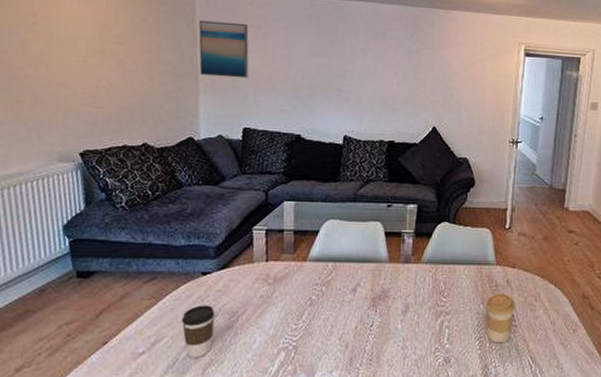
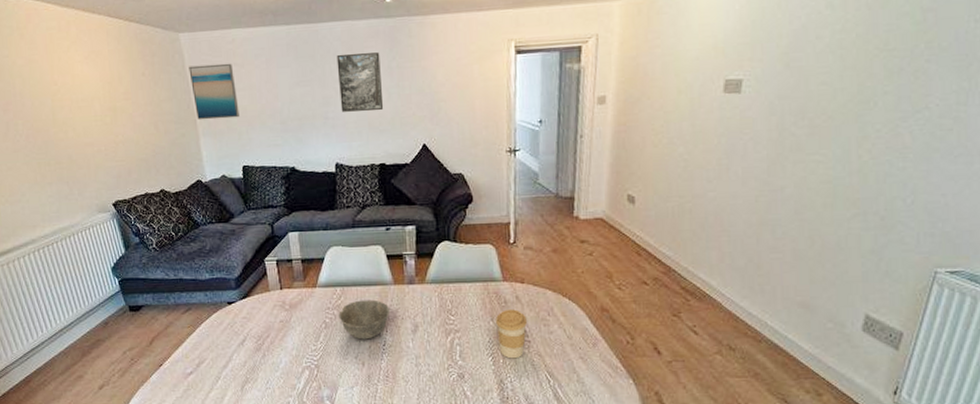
coffee cup: present [181,305,215,357] -> none [217,330,246,376]
bowl: none [326,277,383,320] -> present [338,299,391,340]
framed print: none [356,32,401,91] -> present [336,52,384,112]

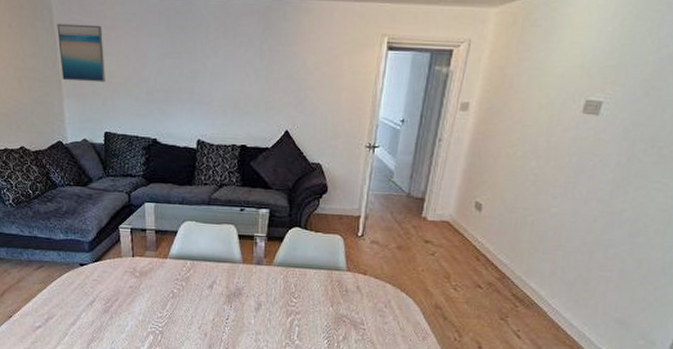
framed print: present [336,52,384,112] -> none [208,29,252,92]
bowl: present [338,299,391,340] -> none [186,275,237,313]
coffee cup: present [496,309,528,359] -> none [335,298,365,344]

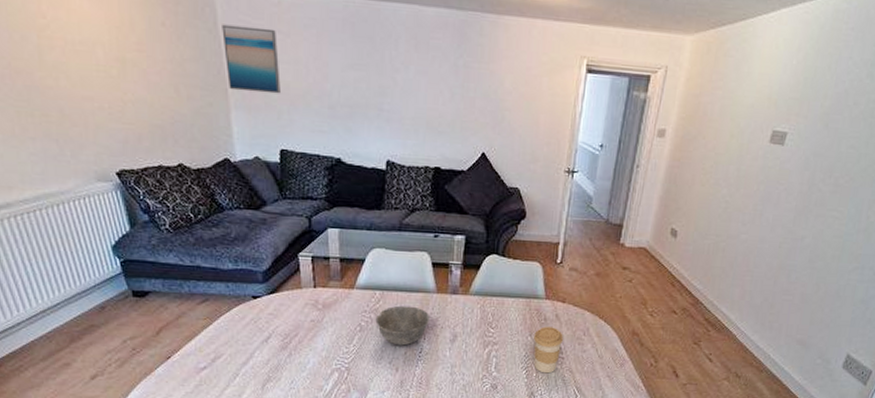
bowl: none [186,275,237,313] -> present [375,305,431,346]
coffee cup: none [335,298,365,344] -> present [533,326,564,374]

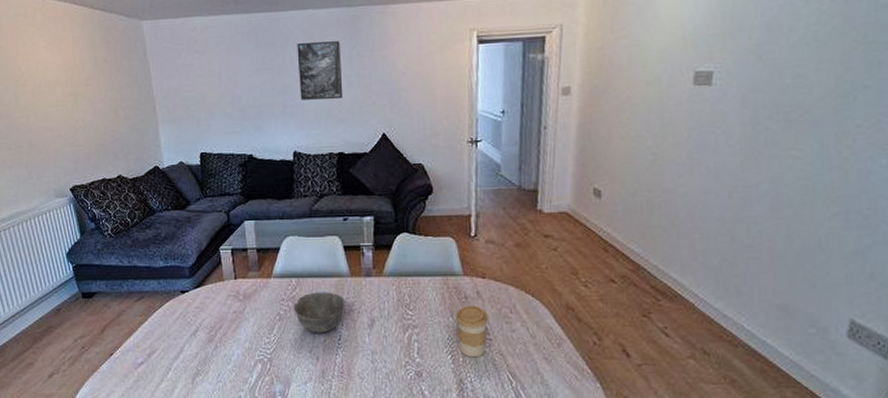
wall art: present [222,24,280,94] -> none [150,50,199,107]
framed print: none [398,41,446,111] -> present [297,41,344,100]

